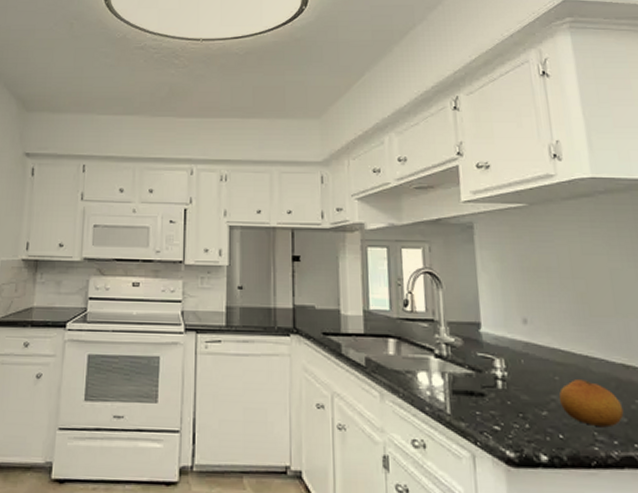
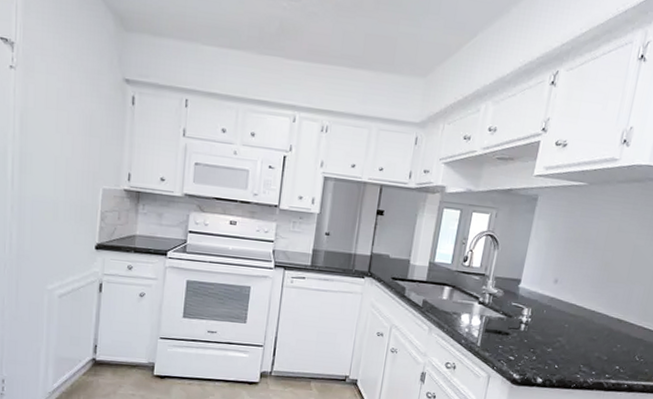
fruit: present [558,379,624,428] -> none [562,327,607,363]

